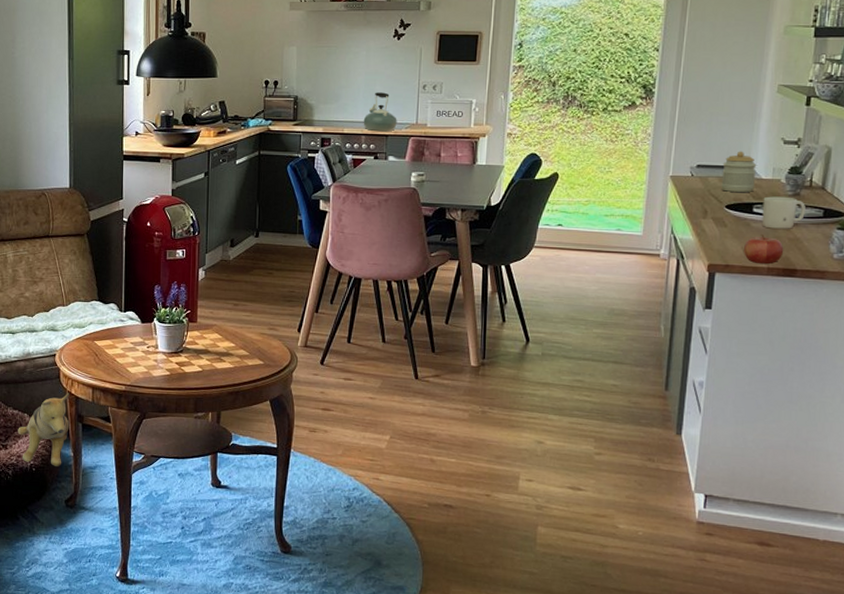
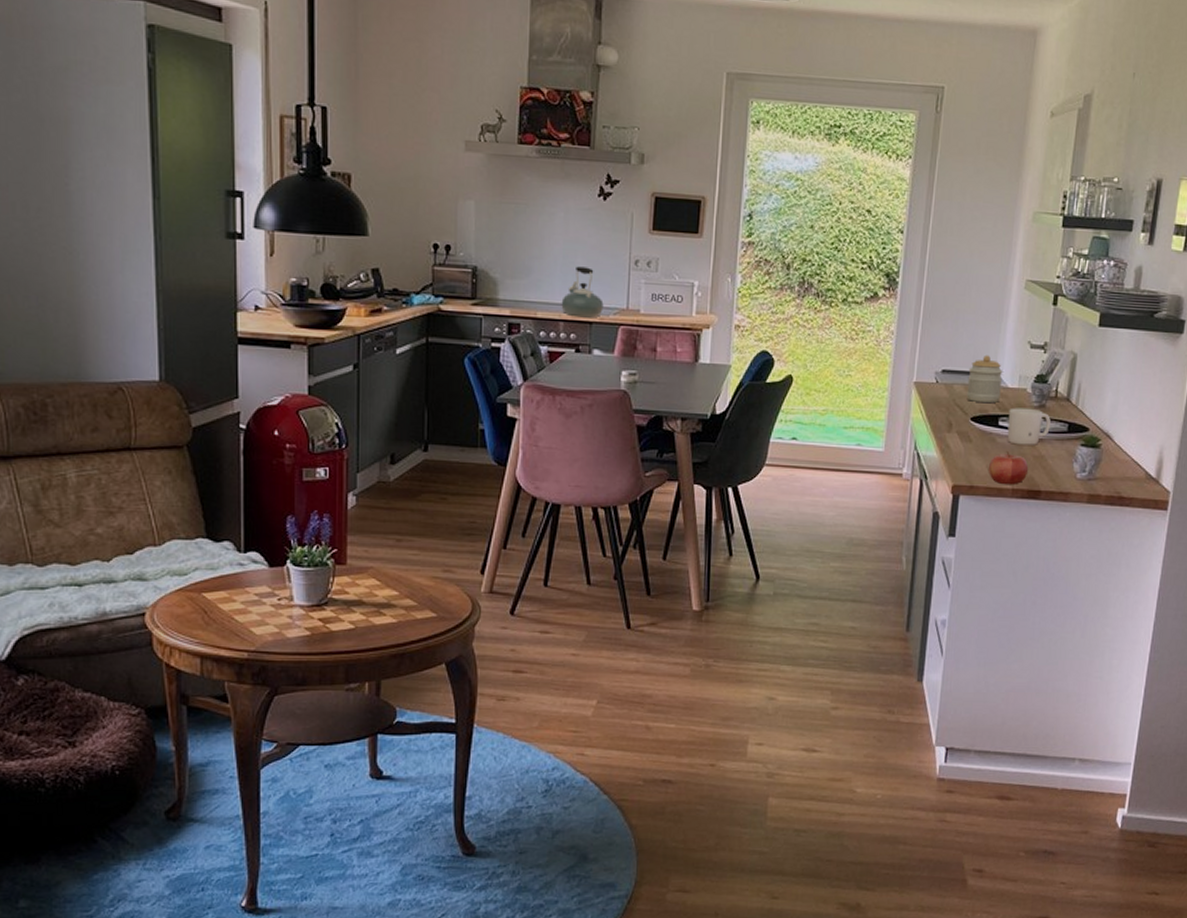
plush toy: present [18,392,70,467] -> none [91,665,169,768]

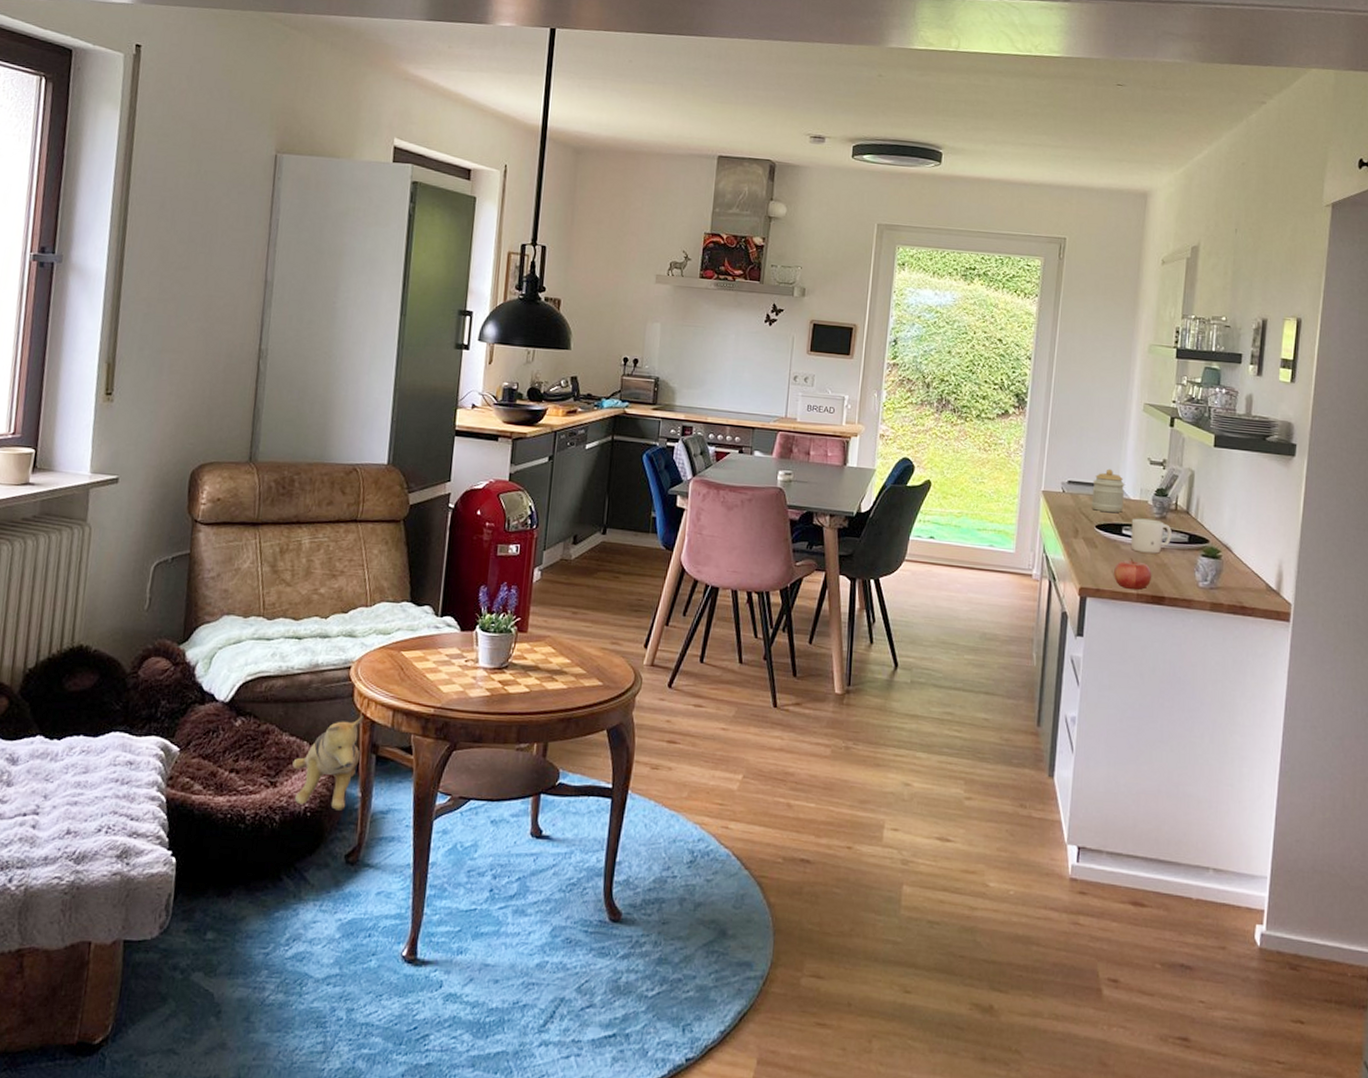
plush toy: none [91,665,169,768] -> present [292,715,365,812]
kettle: present [561,266,604,318] -> none [728,380,765,424]

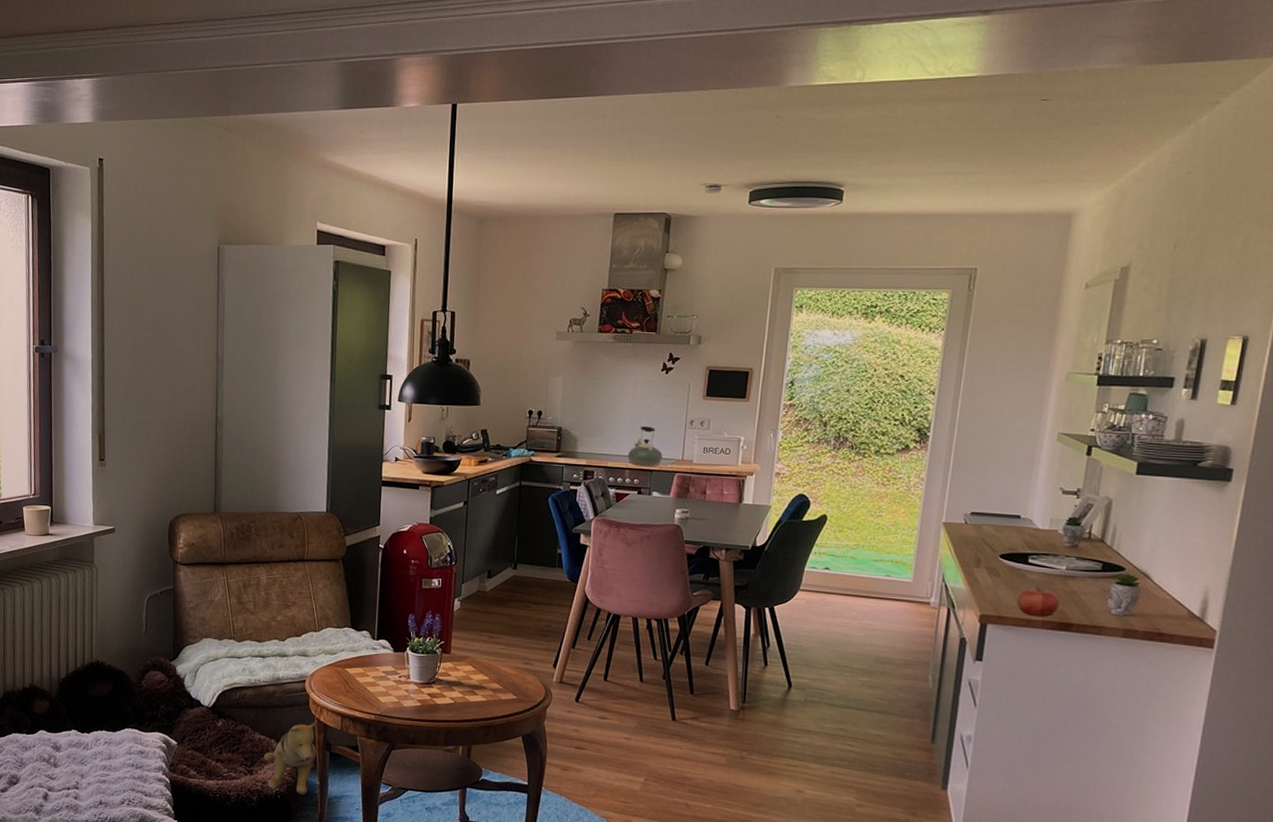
kettle: none [728,380,765,424] -> present [627,426,663,467]
jar: present [1091,468,1125,513] -> none [995,499,1034,542]
mug: present [1130,518,1172,554] -> none [1037,547,1084,582]

